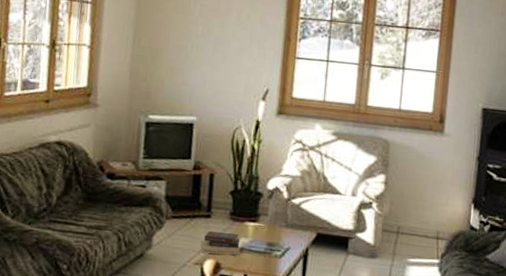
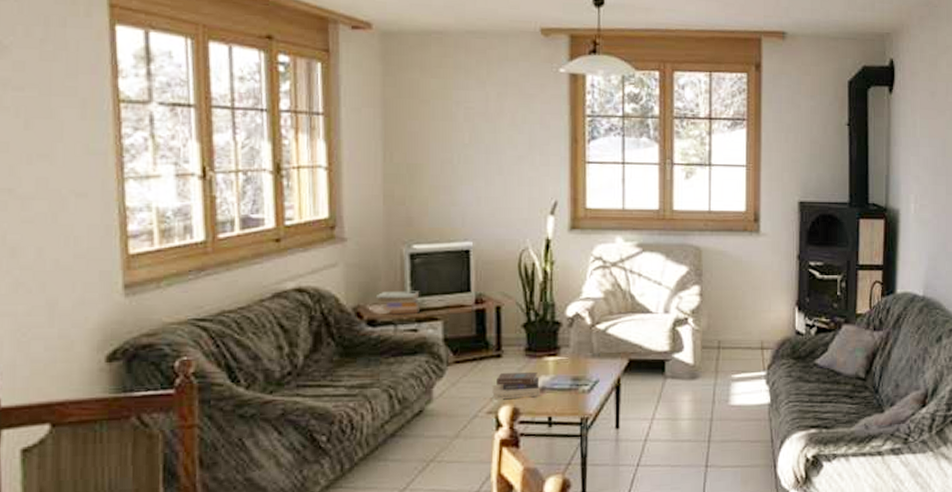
books: none [116,151,151,173] -> present [375,290,421,315]

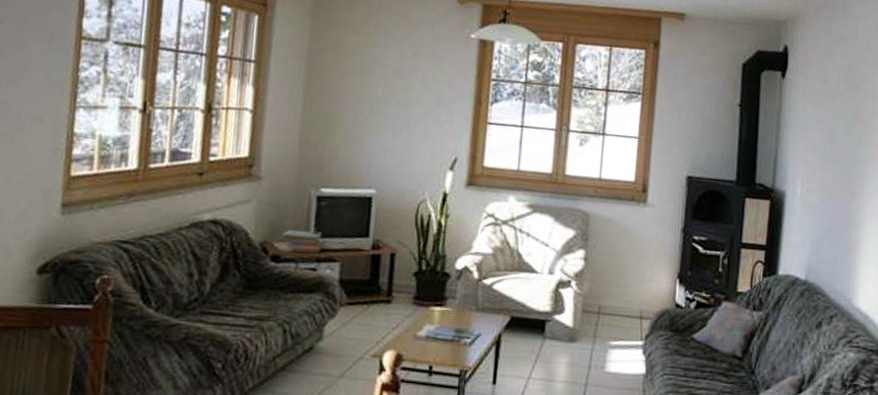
books: present [492,373,541,400] -> none [379,318,425,345]

